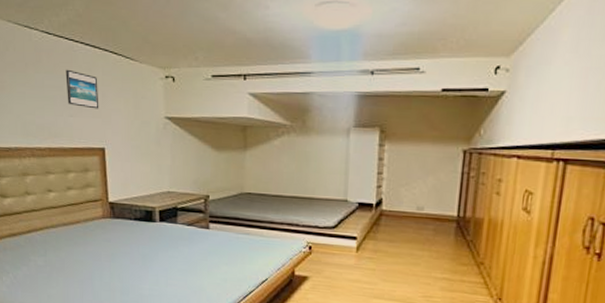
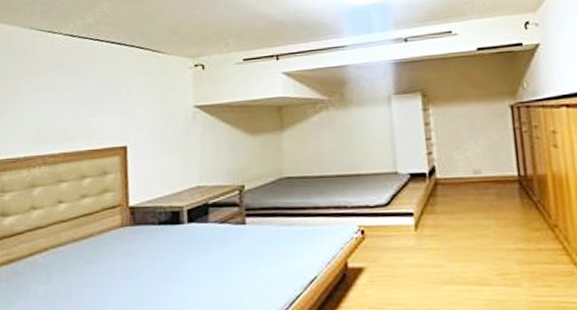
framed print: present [65,69,99,109] -> none [87,68,123,106]

